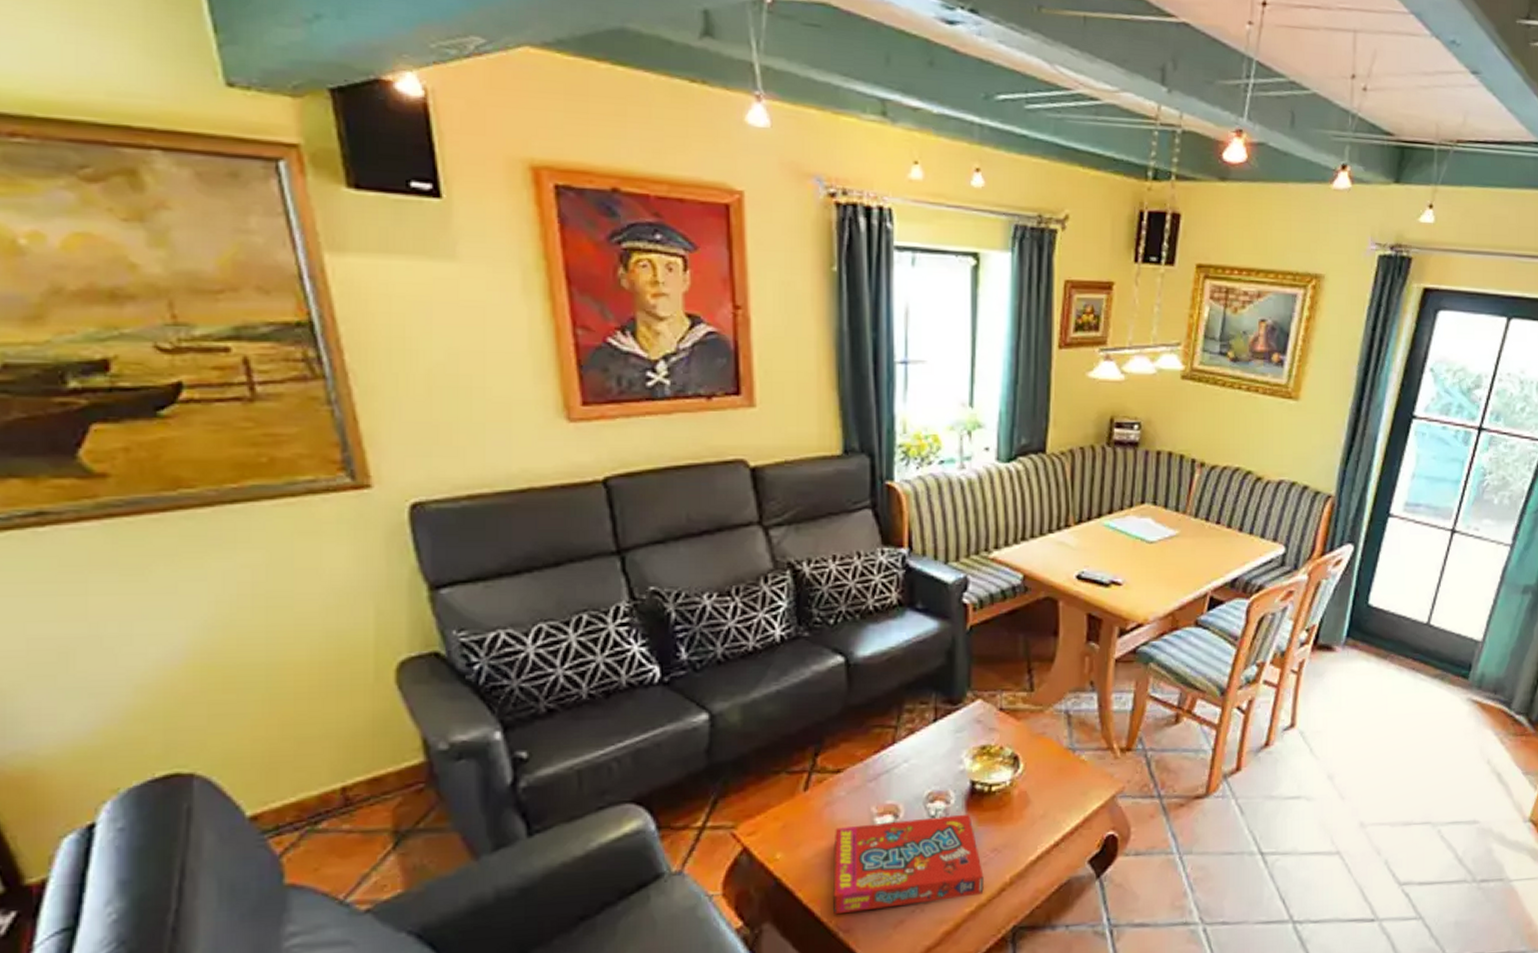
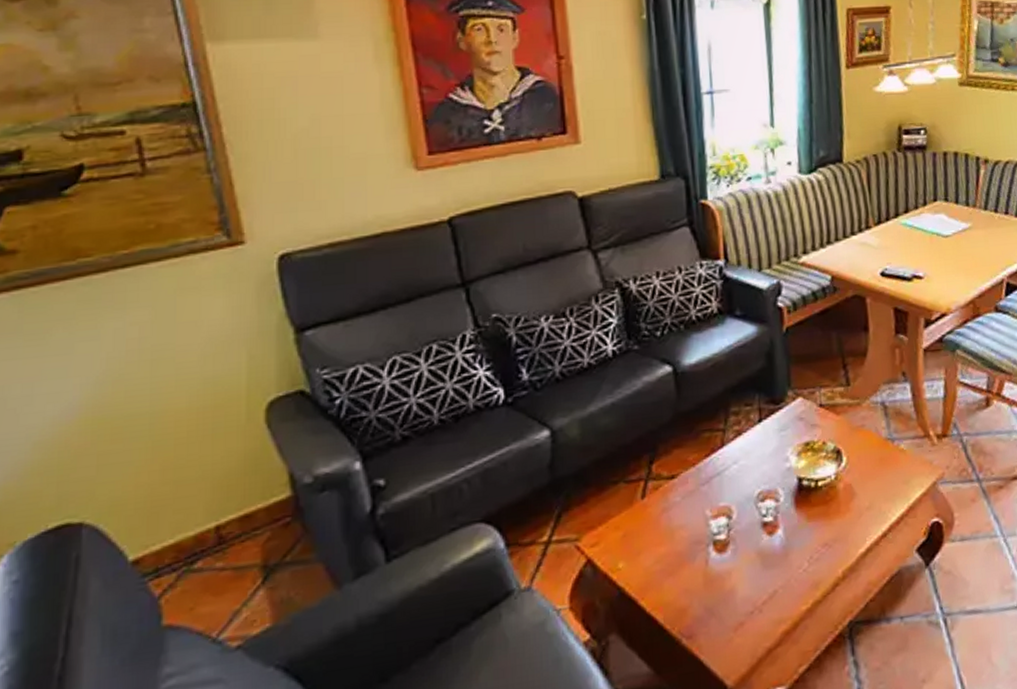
snack box: present [833,813,984,915] -> none [672,510,818,621]

